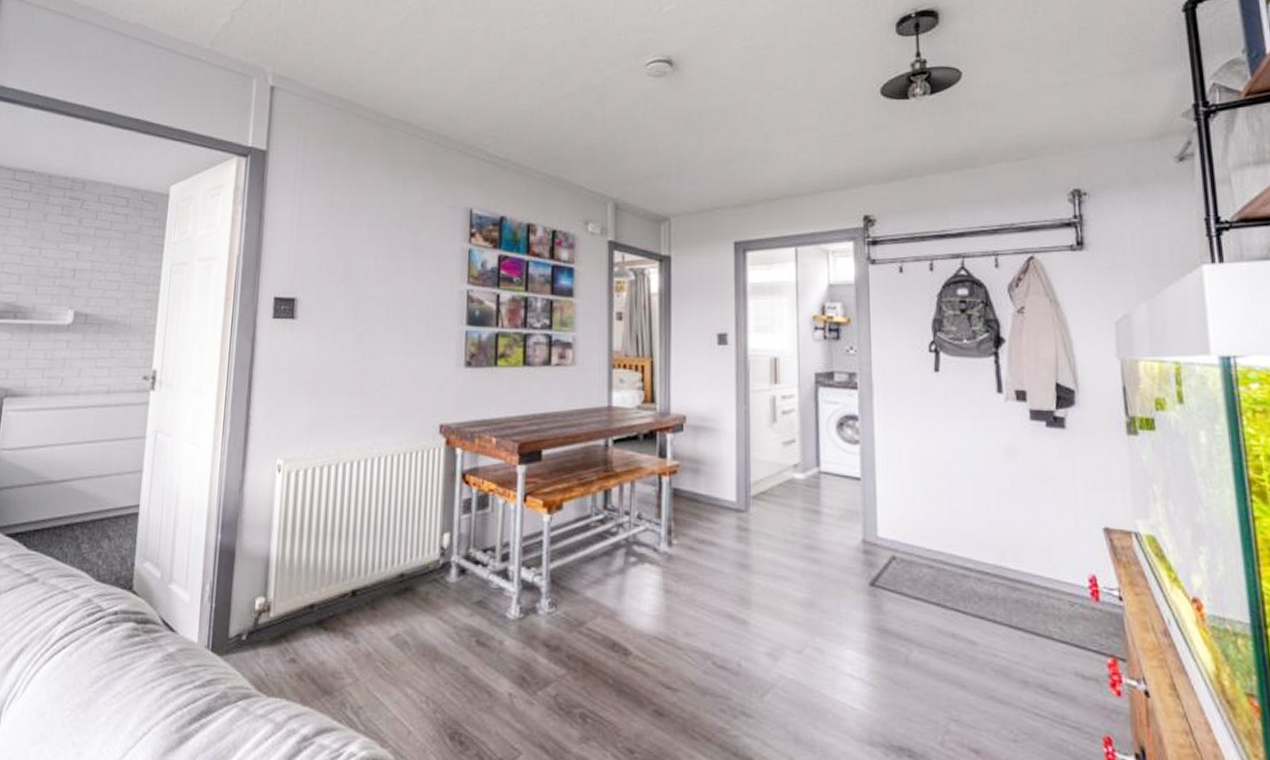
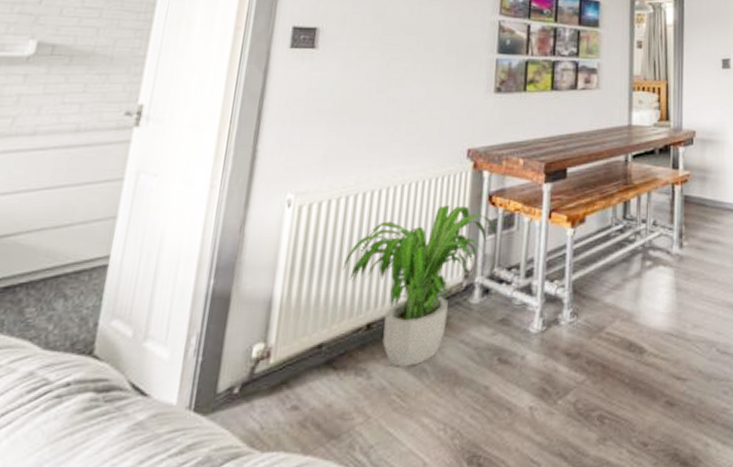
potted plant: none [328,481,471,637] -> present [342,205,497,367]

